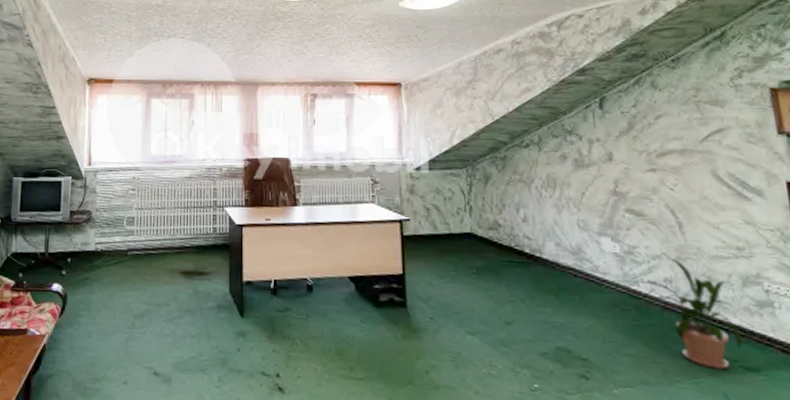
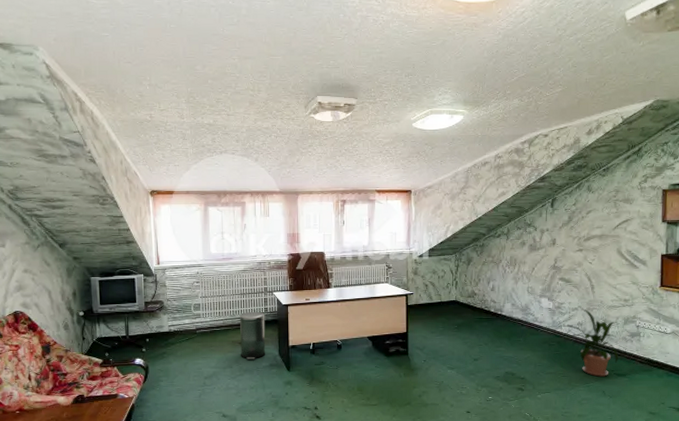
pedal bin: none [181,231,213,297] -> present [239,311,266,359]

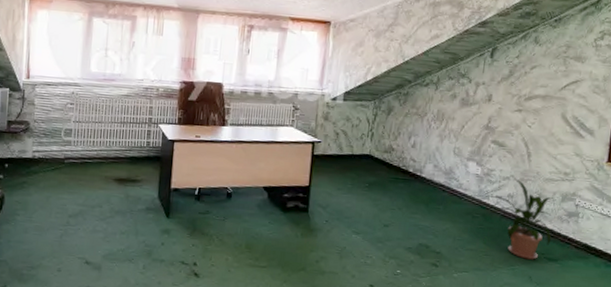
pedal bin: present [239,311,266,359] -> none [113,144,147,200]

